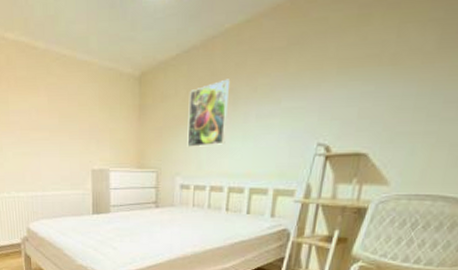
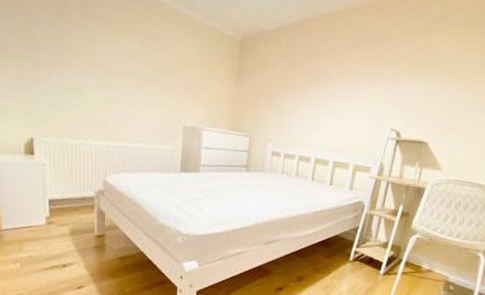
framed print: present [187,79,231,148] -> none [281,59,324,119]

